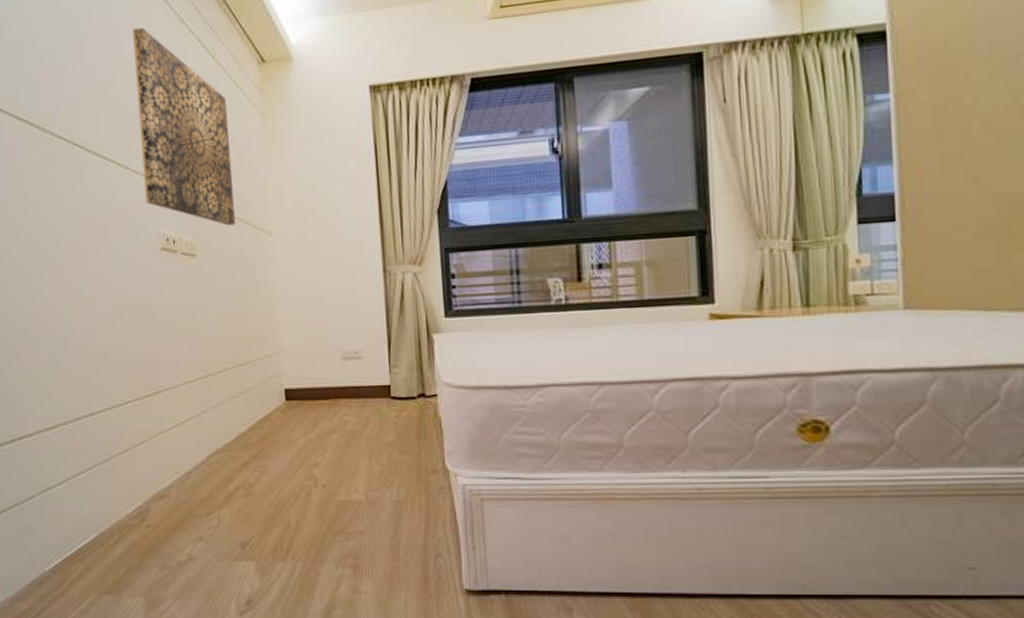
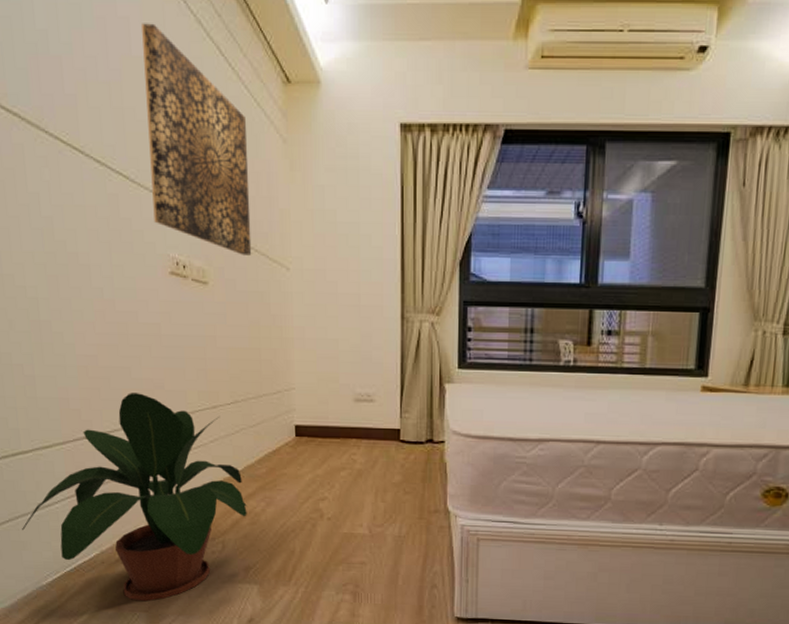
potted plant: none [27,368,241,585] -> present [22,393,247,602]

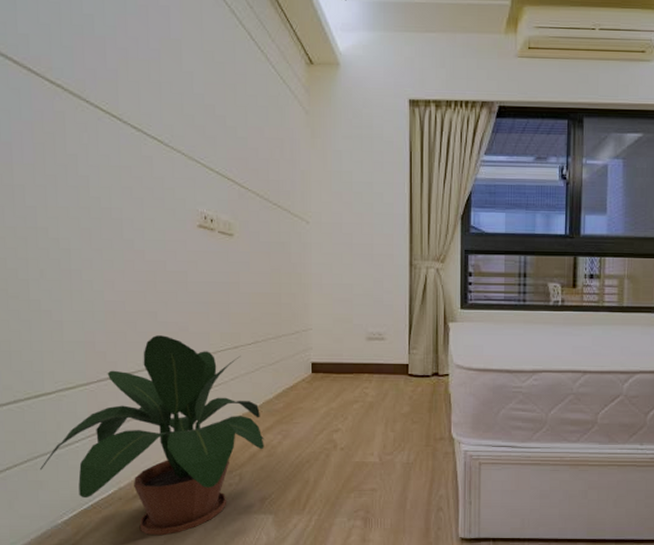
wall art: present [142,23,252,256] -> none [181,11,275,211]

